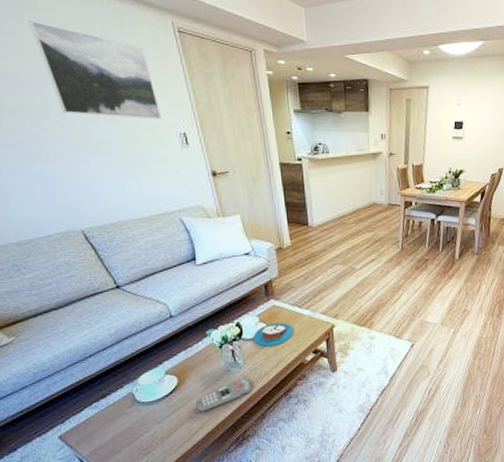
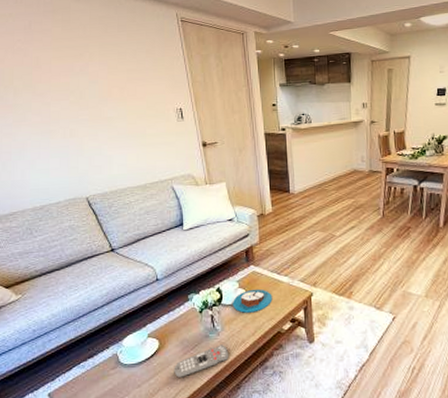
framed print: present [28,21,161,119] -> none [61,20,162,97]

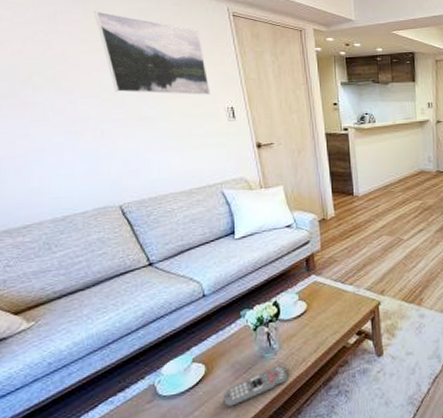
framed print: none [61,20,162,97] -> present [93,11,210,95]
candle: present [233,289,273,313] -> none [292,300,337,328]

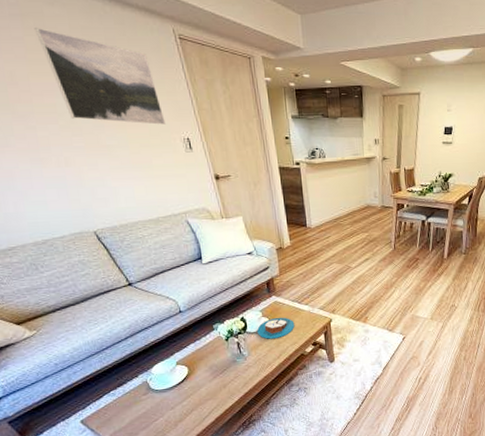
remote control: present [223,365,288,407] -> none [205,368,257,399]
candle: none [292,300,337,328] -> present [257,317,295,339]

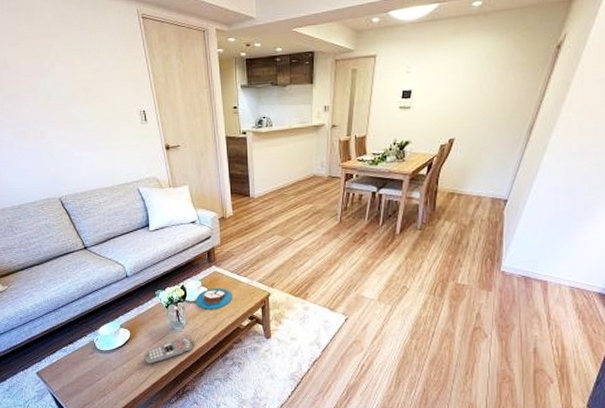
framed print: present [34,28,166,125] -> none [25,18,125,99]
remote control: none [205,368,257,399] -> present [144,337,193,364]

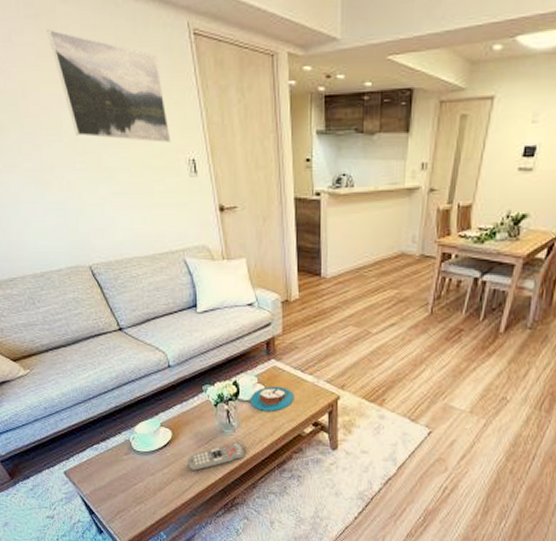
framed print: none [25,18,125,99] -> present [46,29,171,143]

